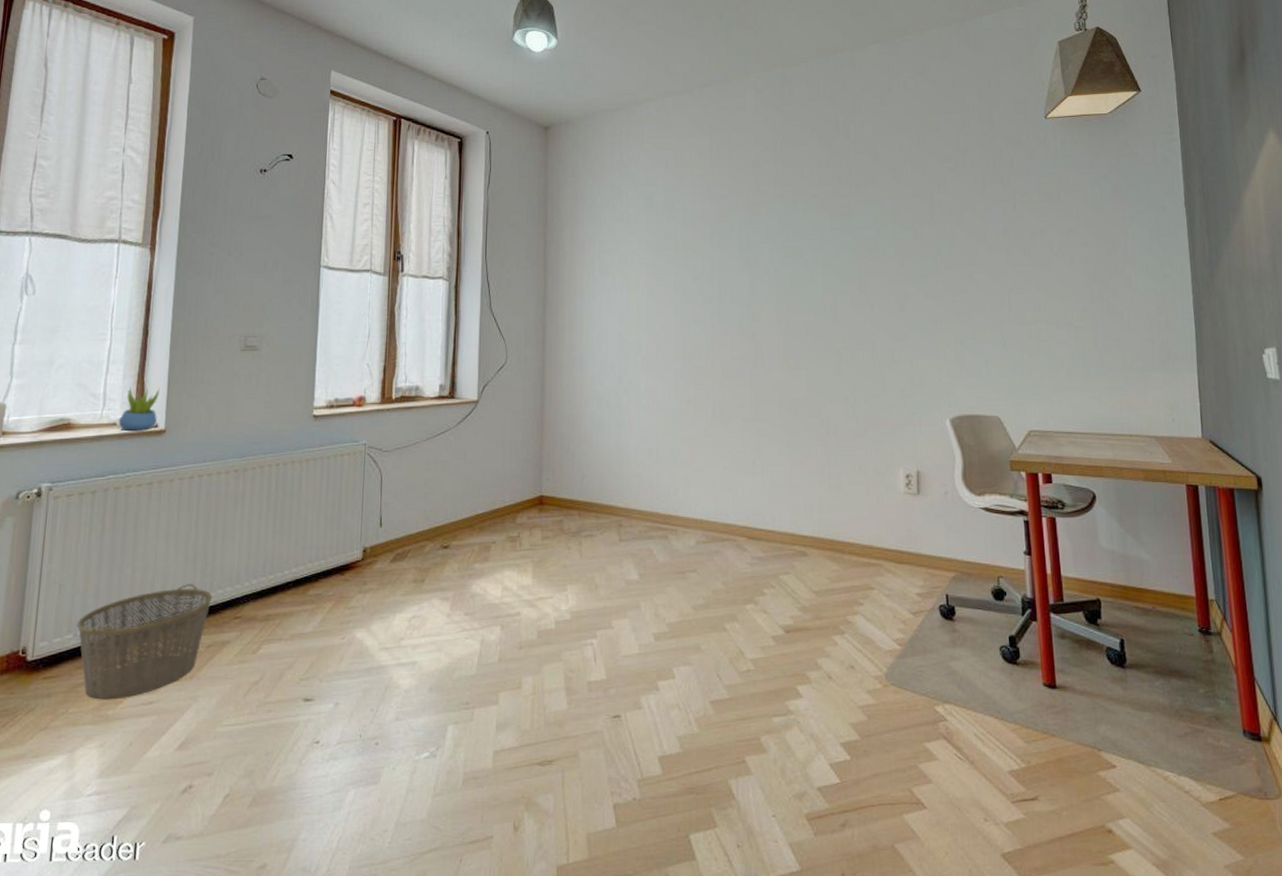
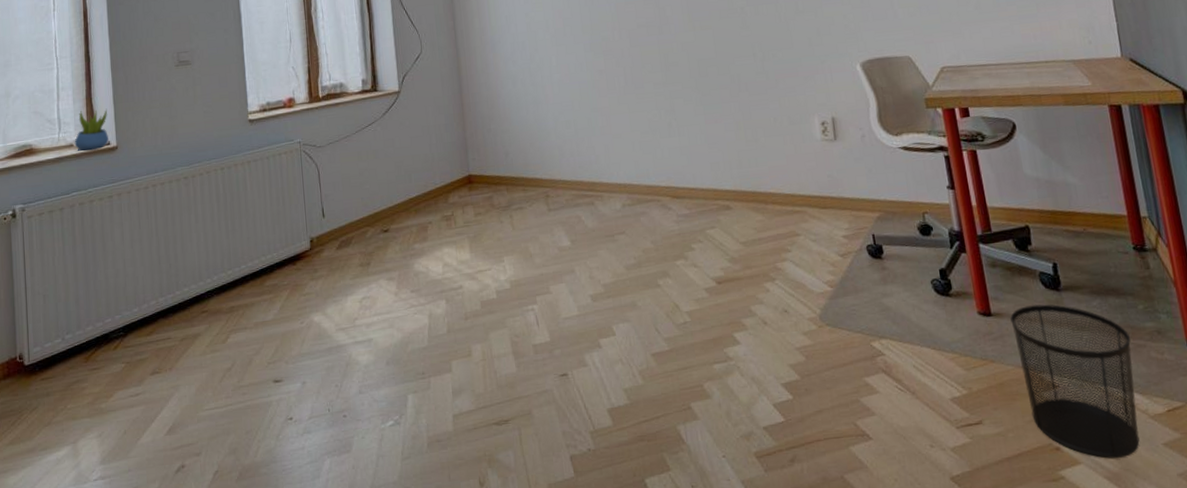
basket: present [76,584,213,700] -> none [63,284,180,395]
waste bin: none [1074,680,1190,845] -> present [1010,304,1140,459]

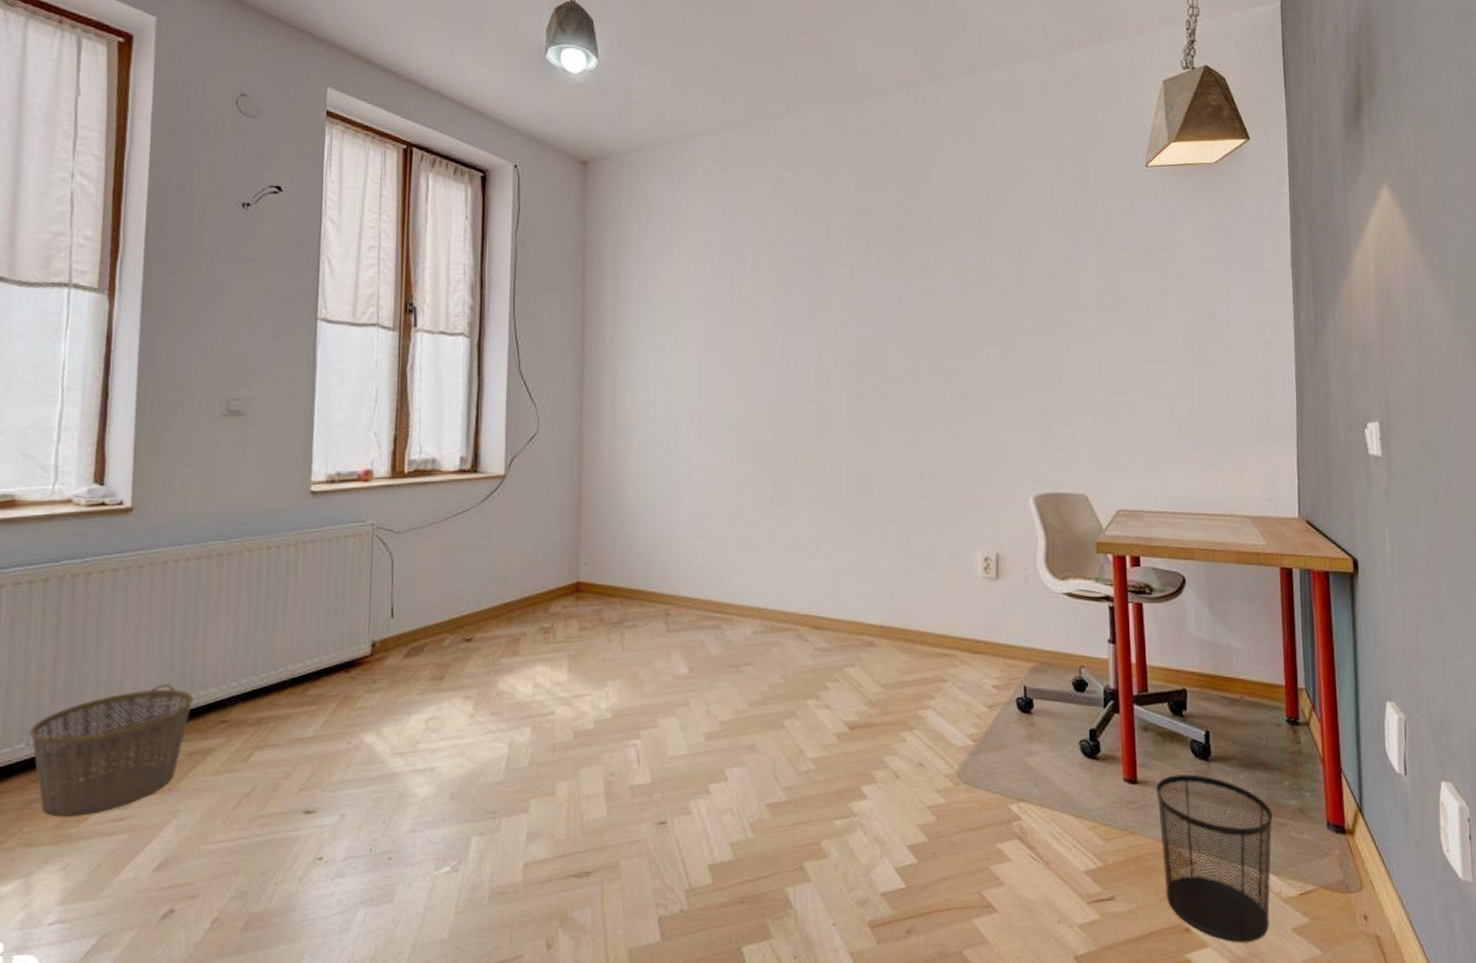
basket: none [63,284,180,395] -> present [29,684,194,817]
succulent plant: present [74,108,109,151] -> none [74,459,124,510]

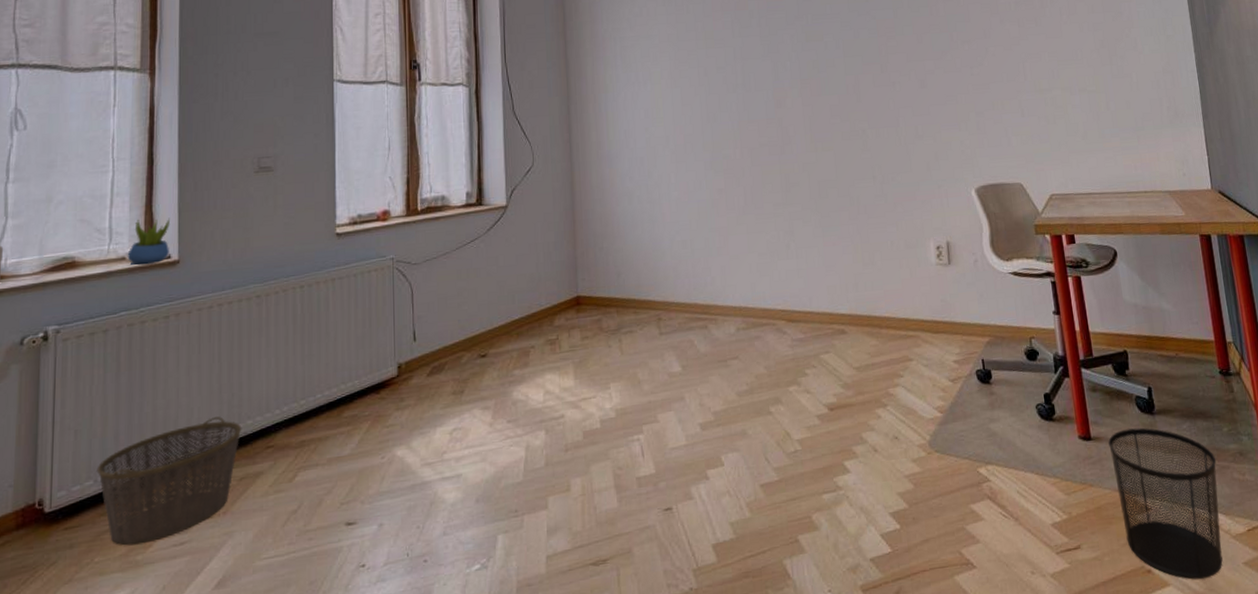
succulent plant: none [74,459,124,510] -> present [127,217,170,266]

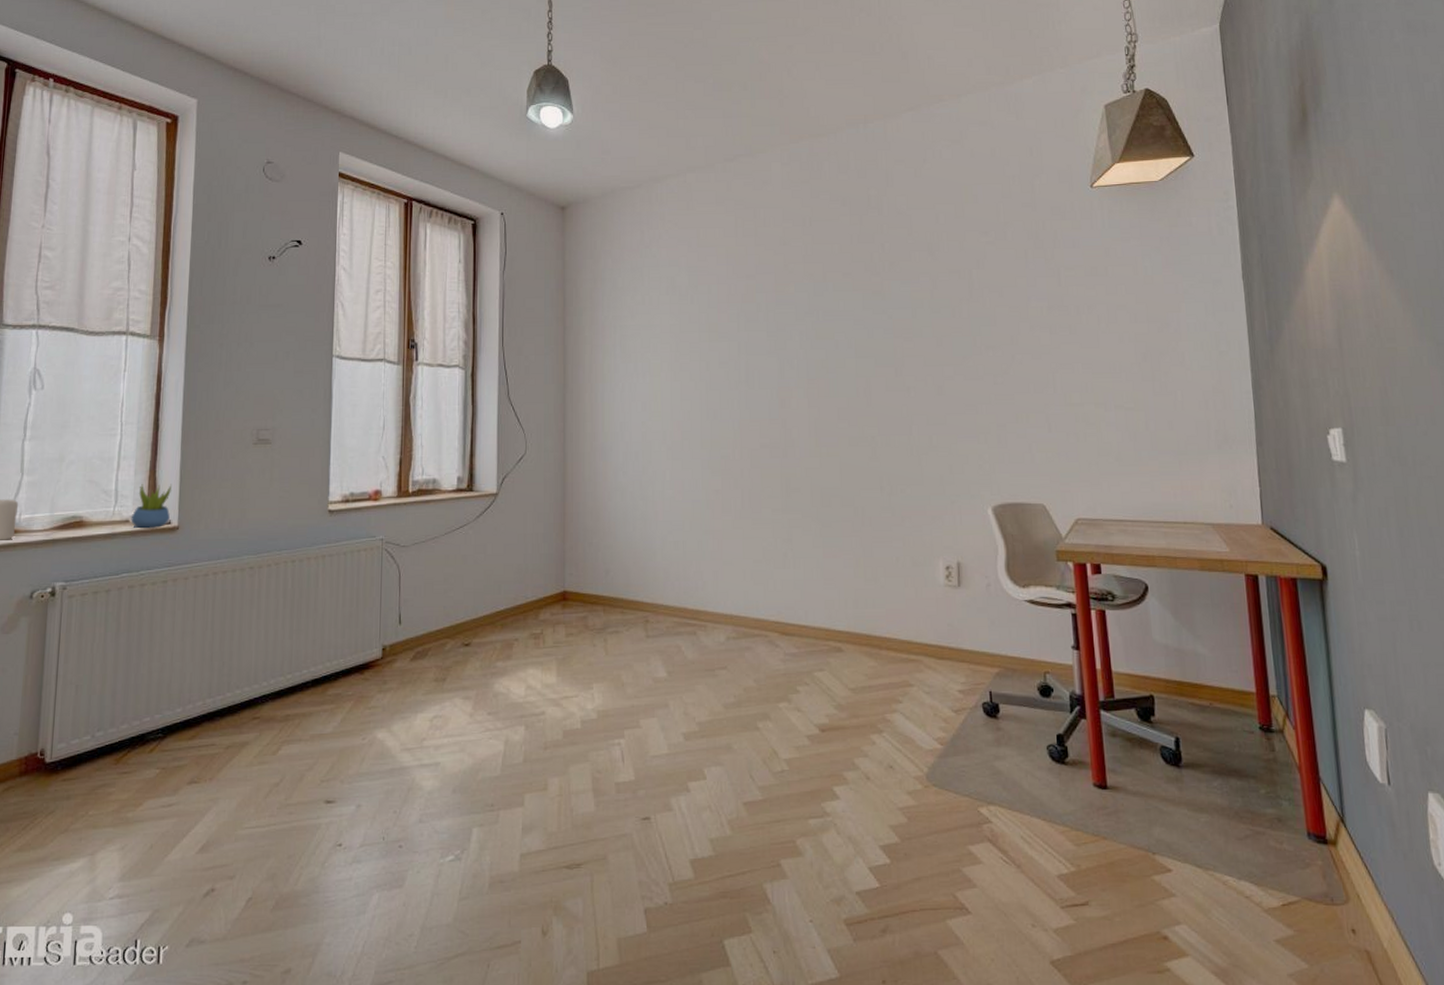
basket: present [96,416,242,546] -> none [94,684,231,802]
waste bin: present [1108,427,1223,579] -> none [1127,781,1251,952]

